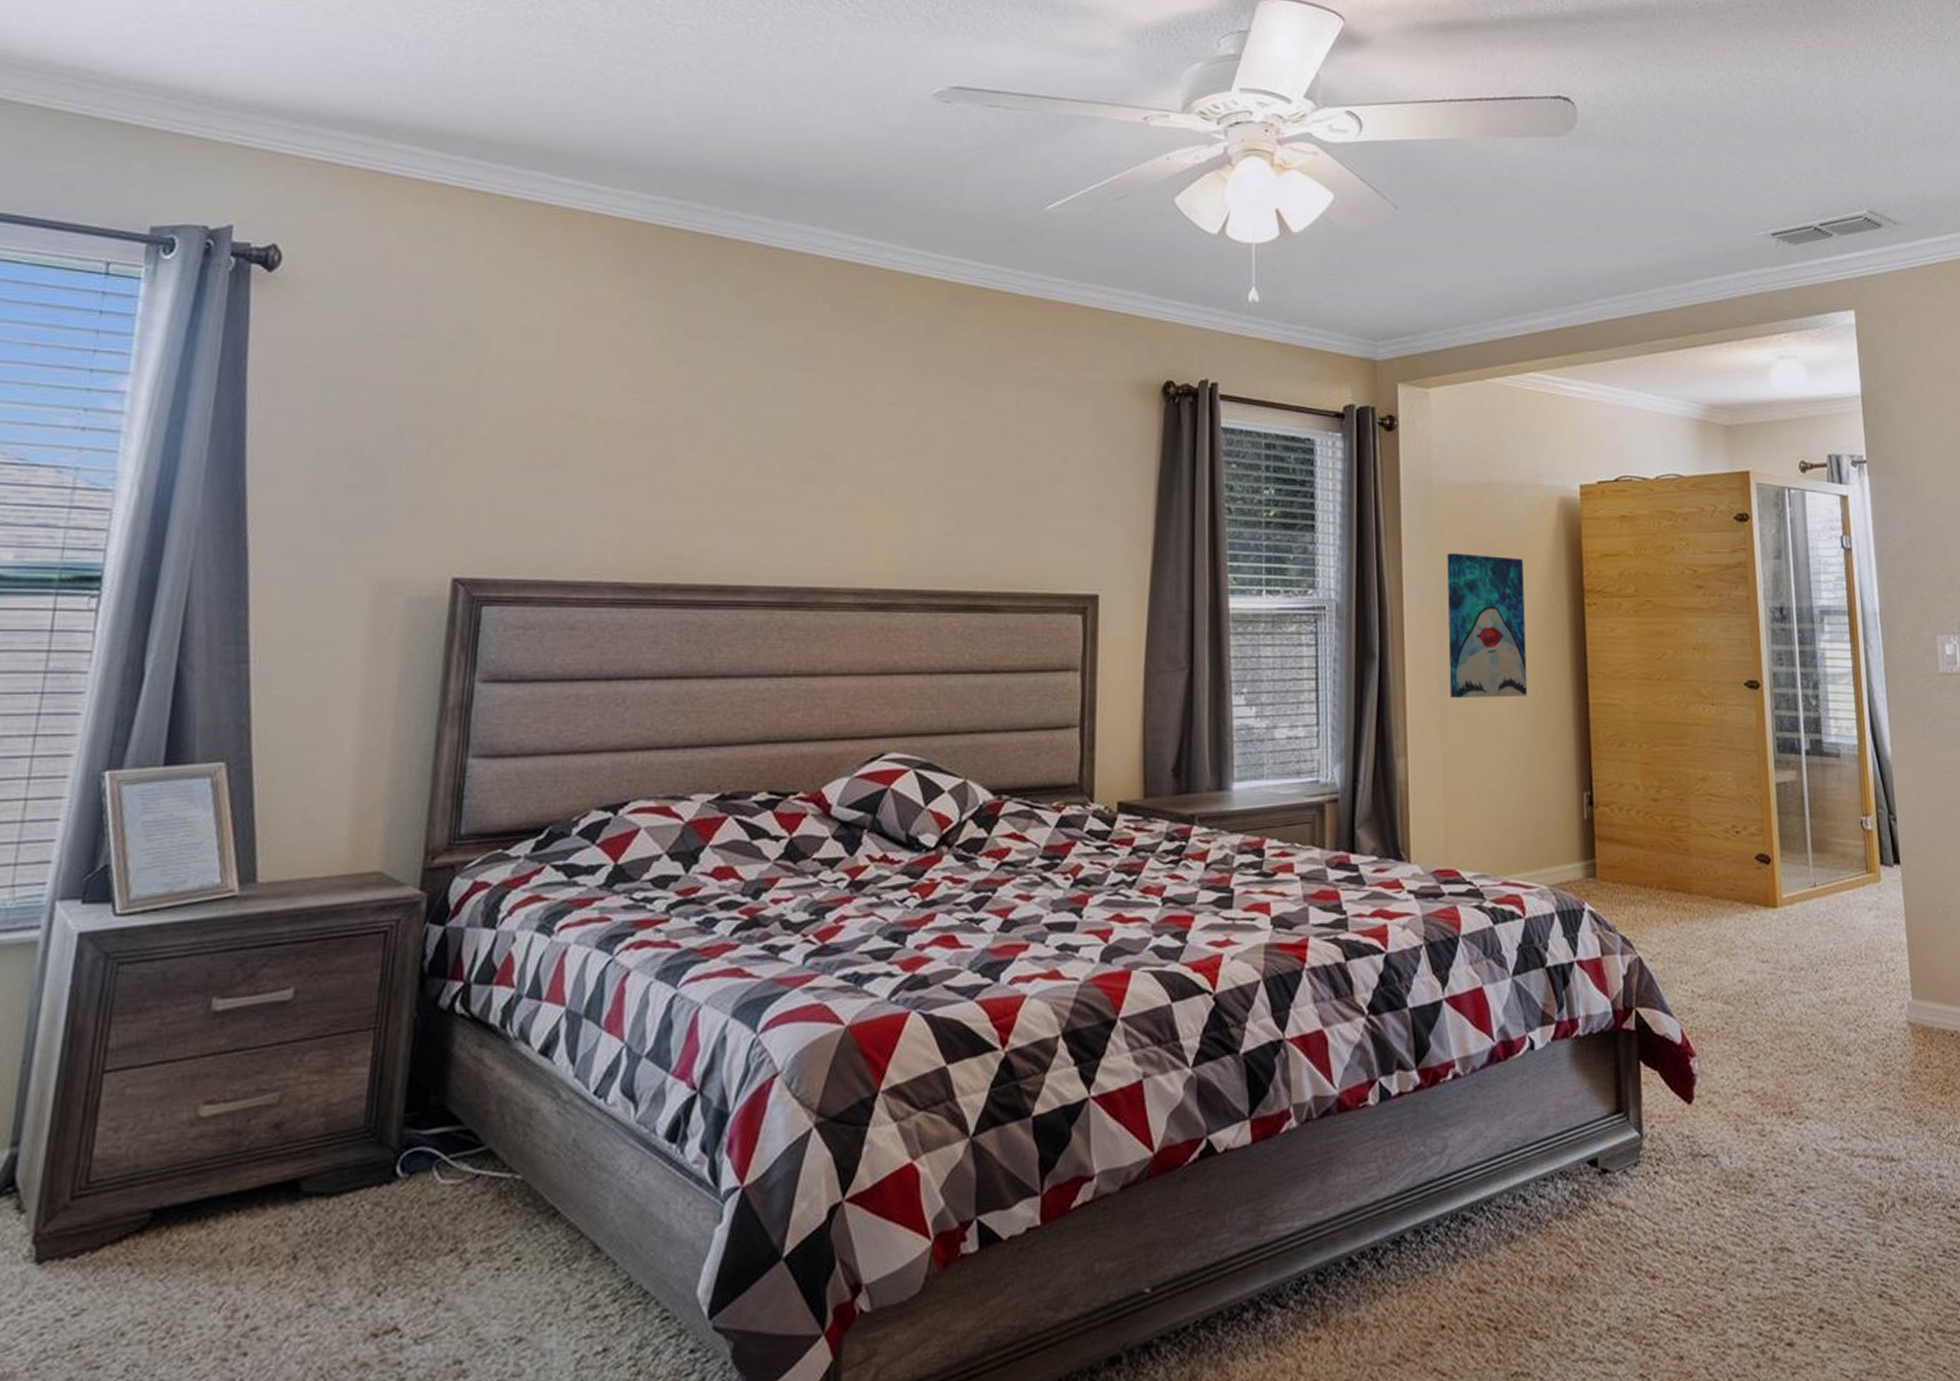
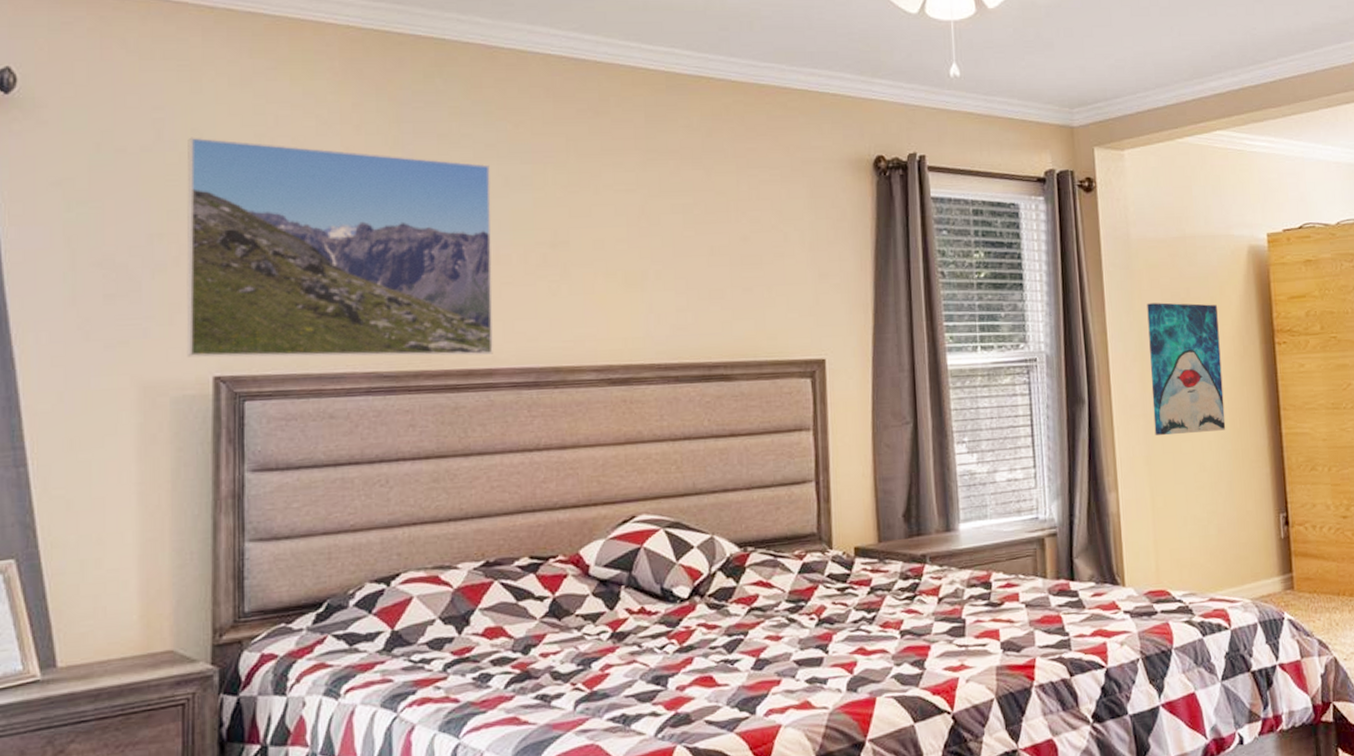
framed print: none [426,325,759,570] -> present [186,137,493,358]

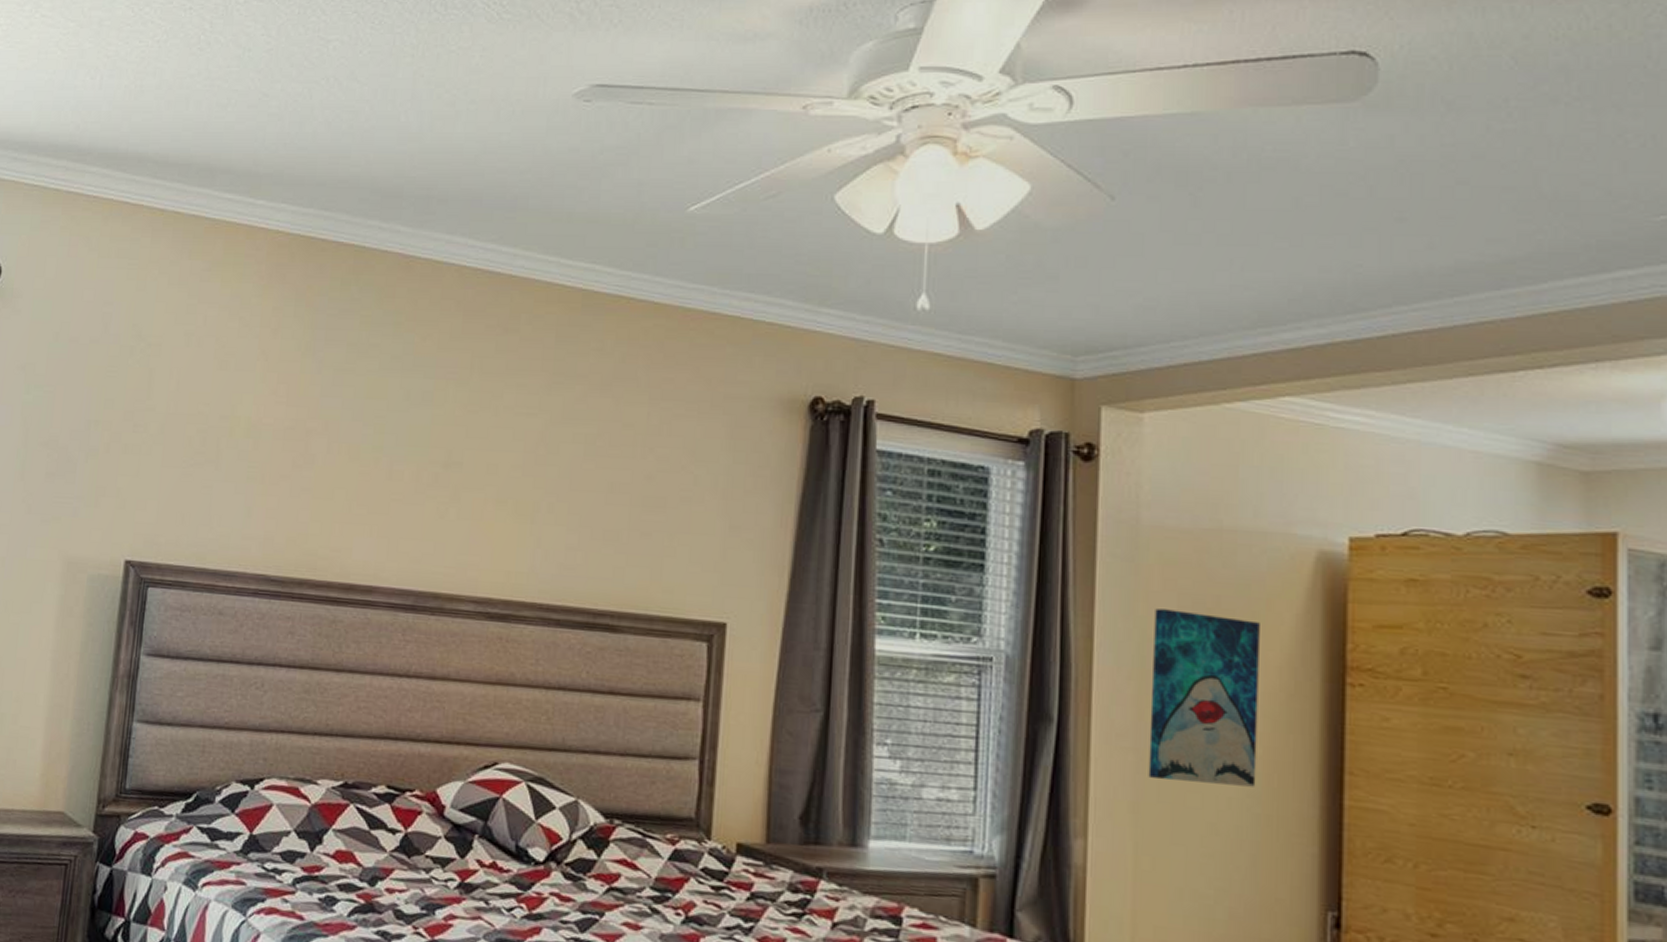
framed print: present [186,137,493,358] -> none [105,332,393,571]

